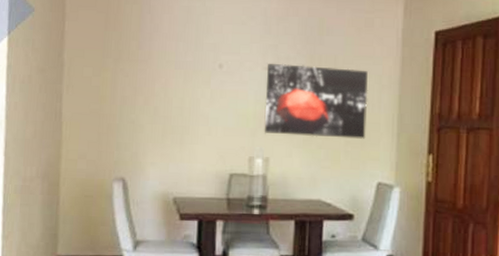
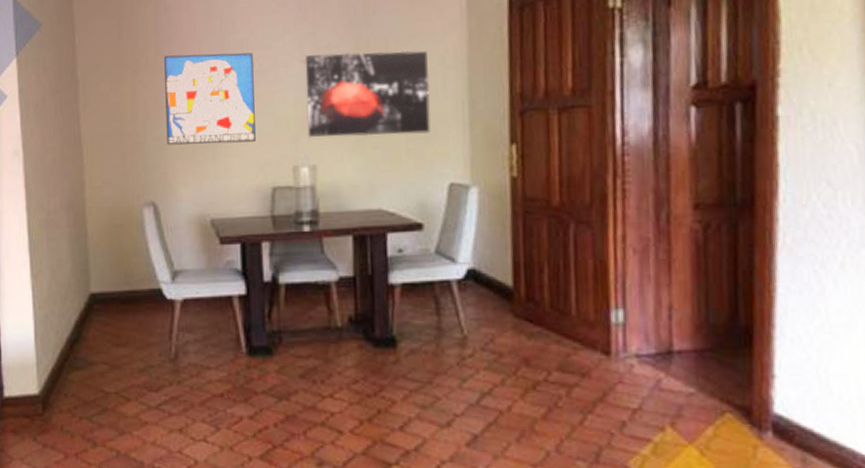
wall art: none [140,50,223,133] -> present [164,52,256,145]

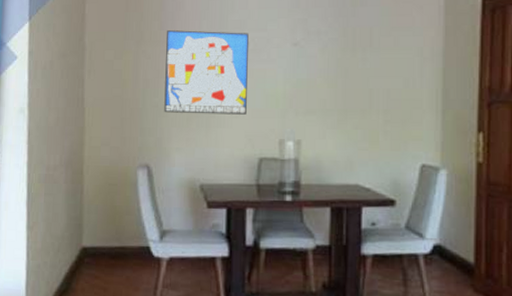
wall art: present [305,50,431,137] -> none [294,38,408,117]

